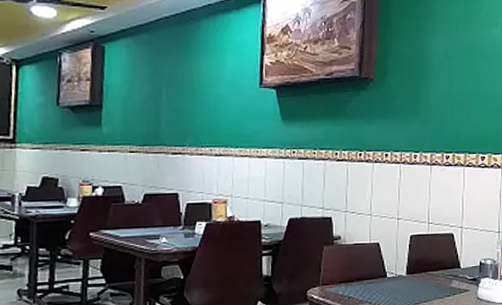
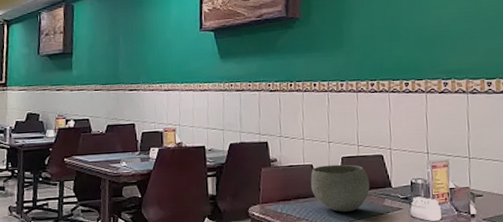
bowl: none [376,243,438,295] -> present [311,164,370,213]

